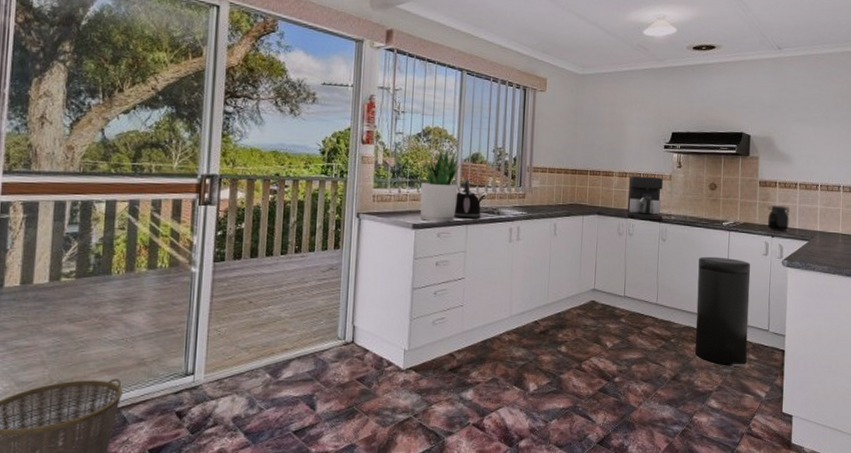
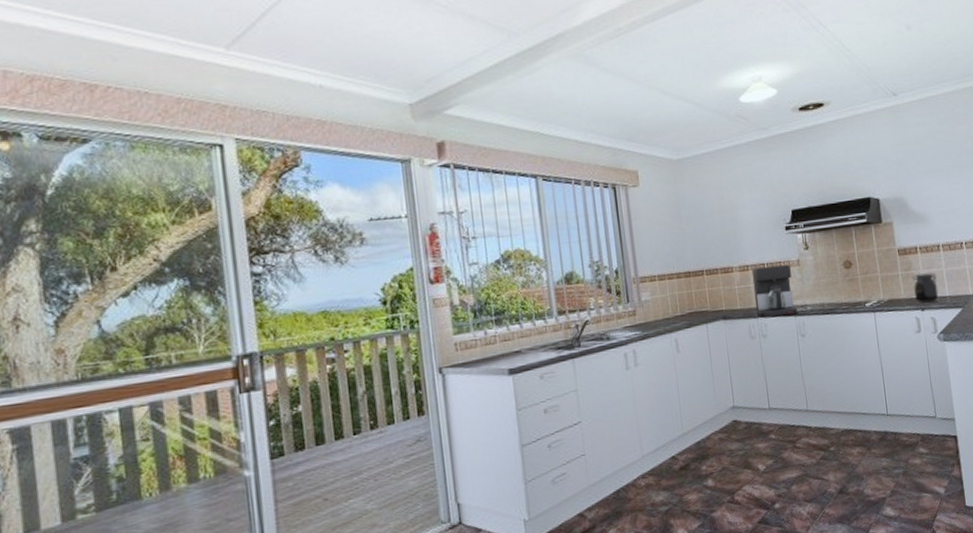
planter: present [420,148,460,222] -> none [508,271,558,363]
kettle: present [453,178,481,220] -> none [554,304,588,353]
pedal bin: present [694,256,751,366] -> none [846,342,918,467]

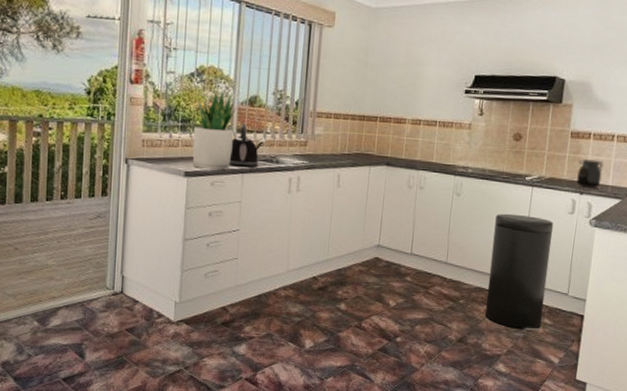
planter: none [508,271,558,363] -> present [192,90,237,170]
kettle: none [554,304,588,353] -> present [228,123,259,168]
coffee maker: present [751,265,798,319] -> none [418,123,461,174]
pedal bin: none [846,342,918,467] -> present [484,213,554,331]

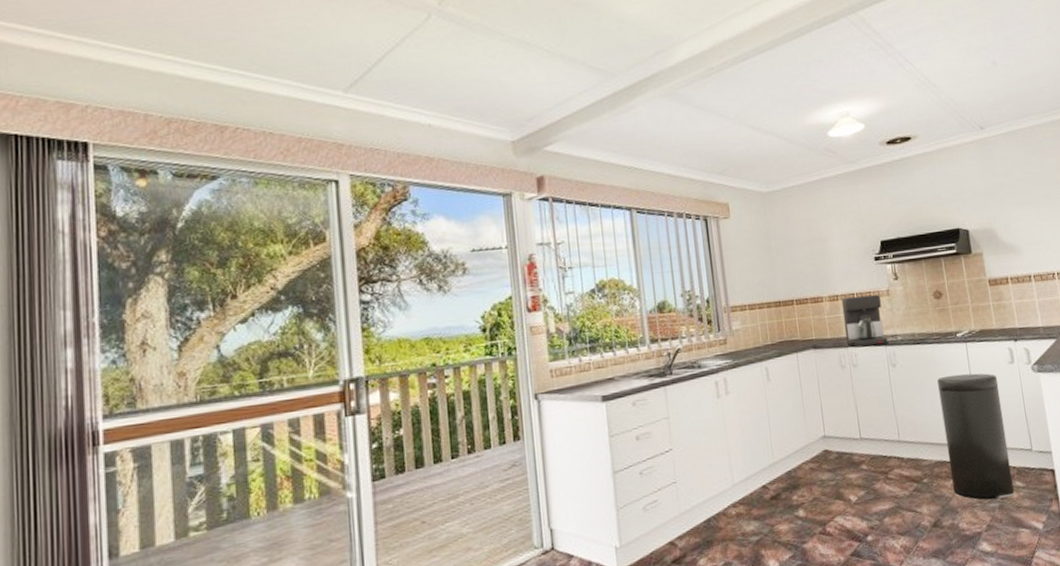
planter: present [192,90,237,170] -> none [602,300,650,390]
kettle: present [228,123,259,168] -> none [646,332,680,381]
coffee maker: none [418,123,461,174] -> present [841,295,888,348]
jar: present [576,159,604,188] -> none [1003,303,1032,334]

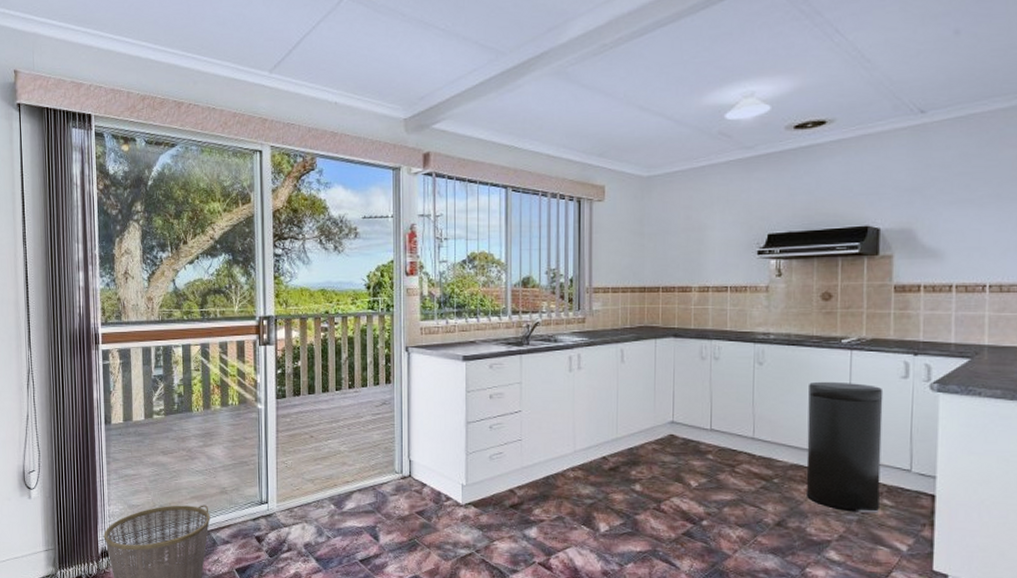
coffee maker: present [841,295,888,348] -> none [711,289,759,341]

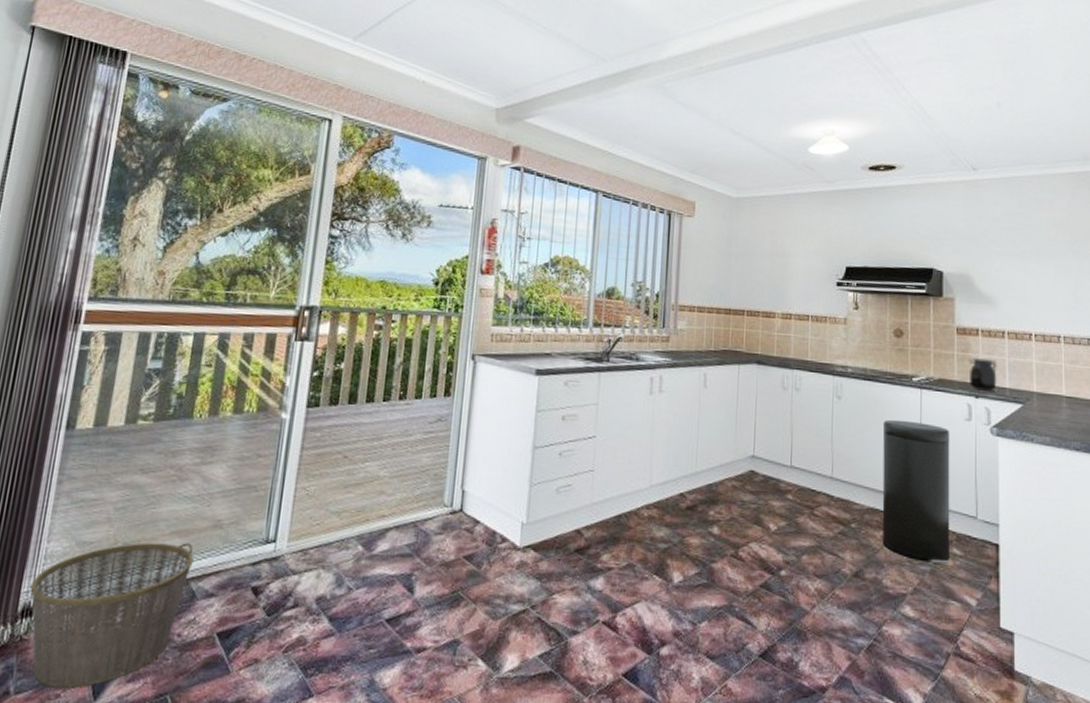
jar: none [907,315,941,347] -> present [968,358,997,391]

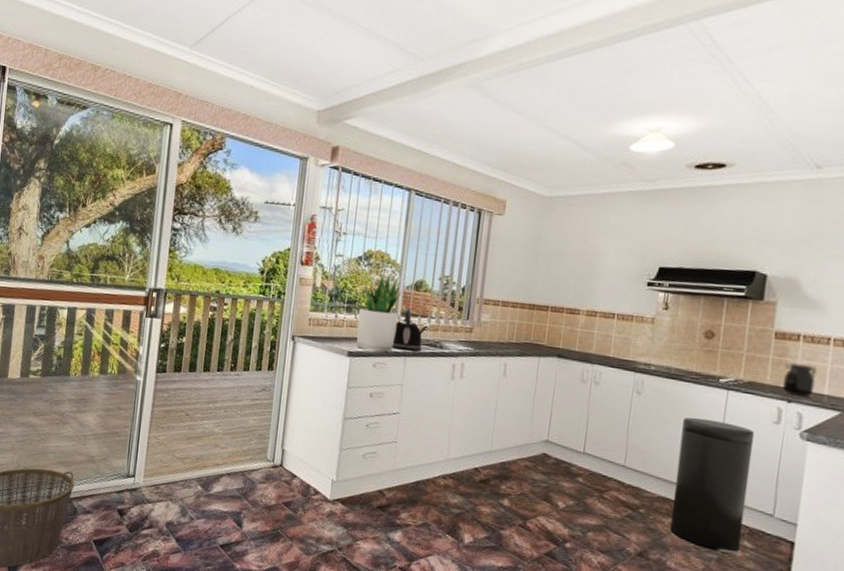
planter: none [544,281,593,368] -> present [356,274,402,352]
kettle: none [584,317,617,366] -> present [391,307,422,352]

